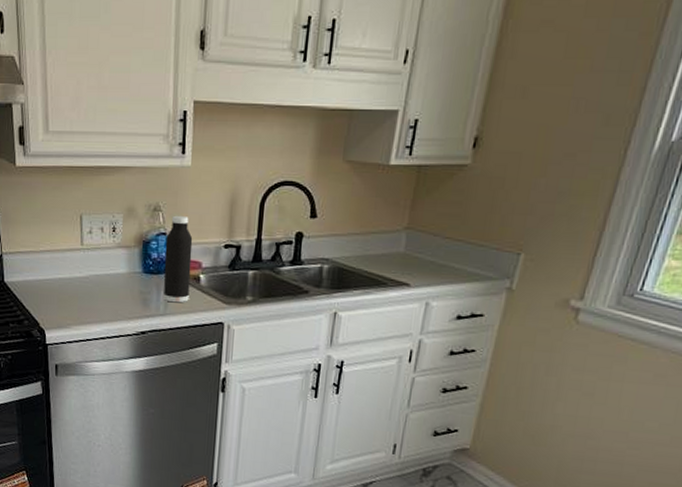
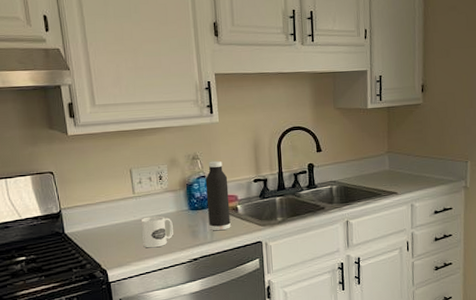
mug: none [86,274,122,313] -> present [140,216,173,248]

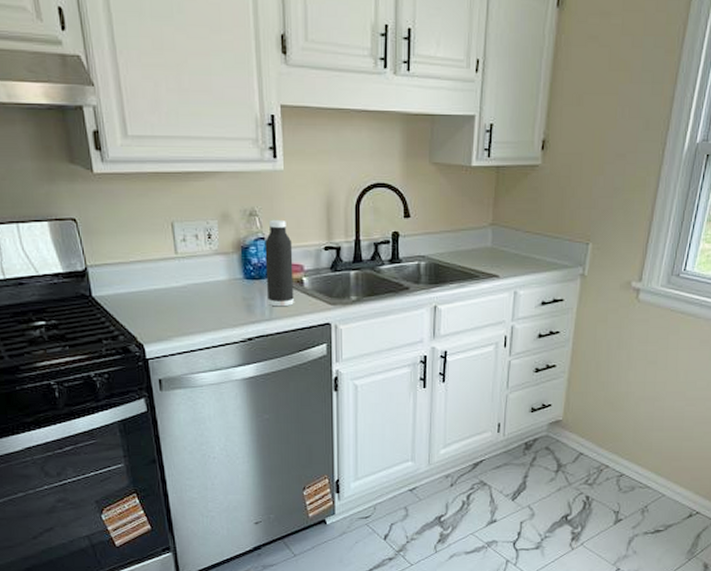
mug: present [140,216,173,248] -> none [184,283,224,322]

